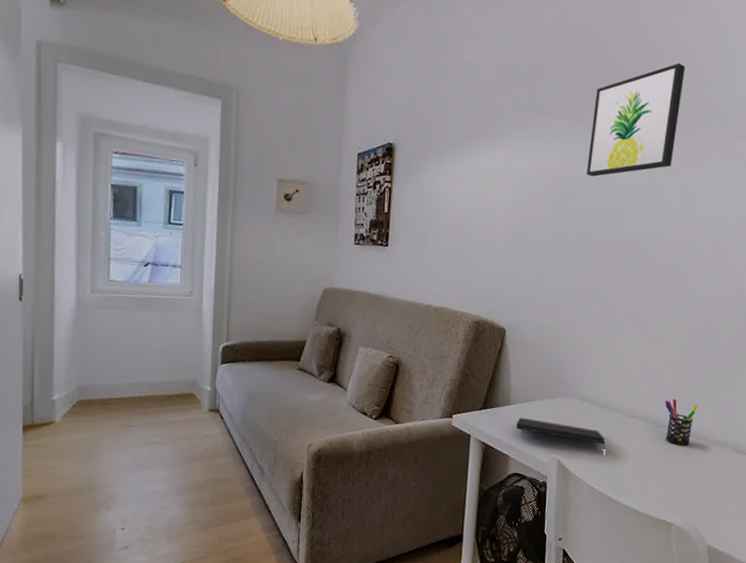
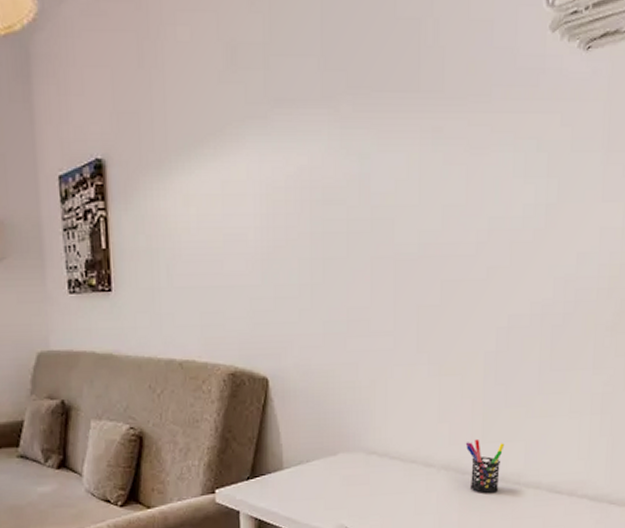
notepad: present [515,417,605,449] -> none [292,482,400,508]
wall art: present [586,62,686,177] -> none [348,22,458,178]

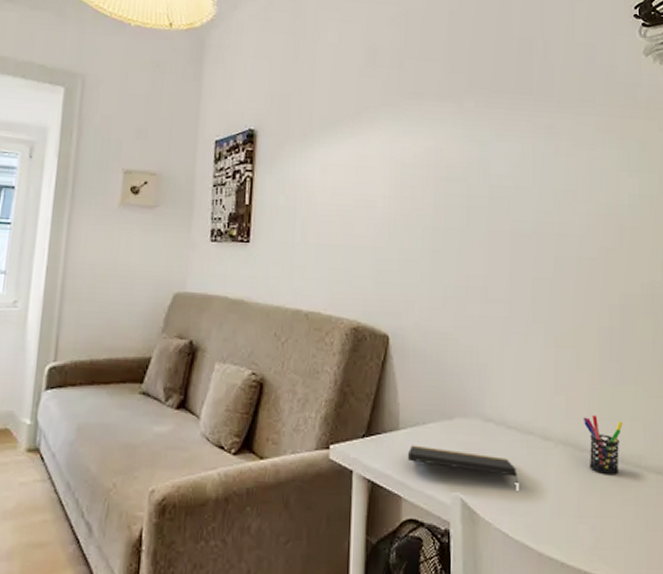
notepad: none [292,482,400,508] -> present [407,445,518,483]

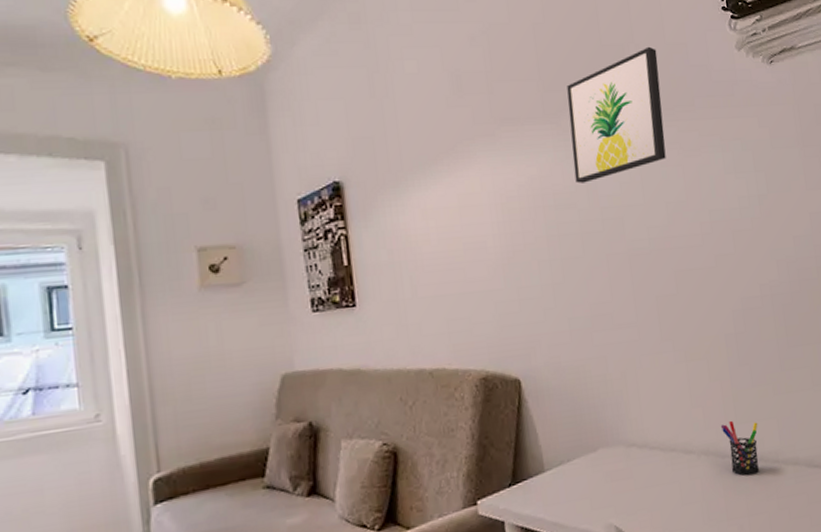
notepad: present [407,445,518,483] -> none [556,478,667,501]
wall art: none [469,43,564,161] -> present [567,46,666,184]

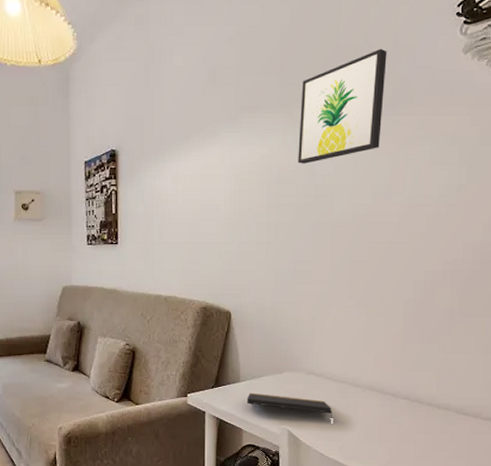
notepad: none [556,478,667,501] -> present [246,392,332,418]
pen holder: present [720,420,760,475] -> none [387,367,420,412]

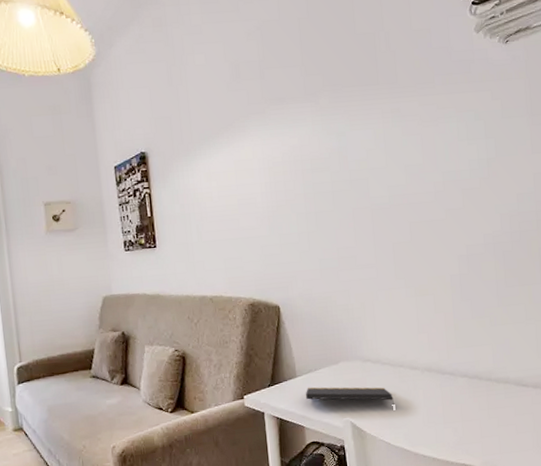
wall art: present [298,48,387,164] -> none [325,33,407,151]

